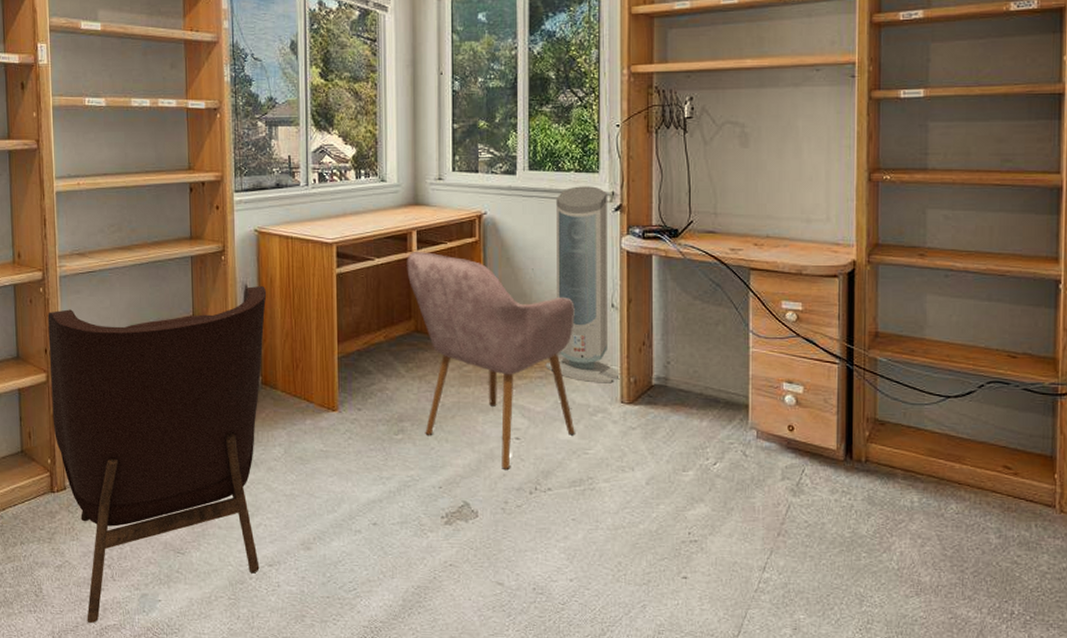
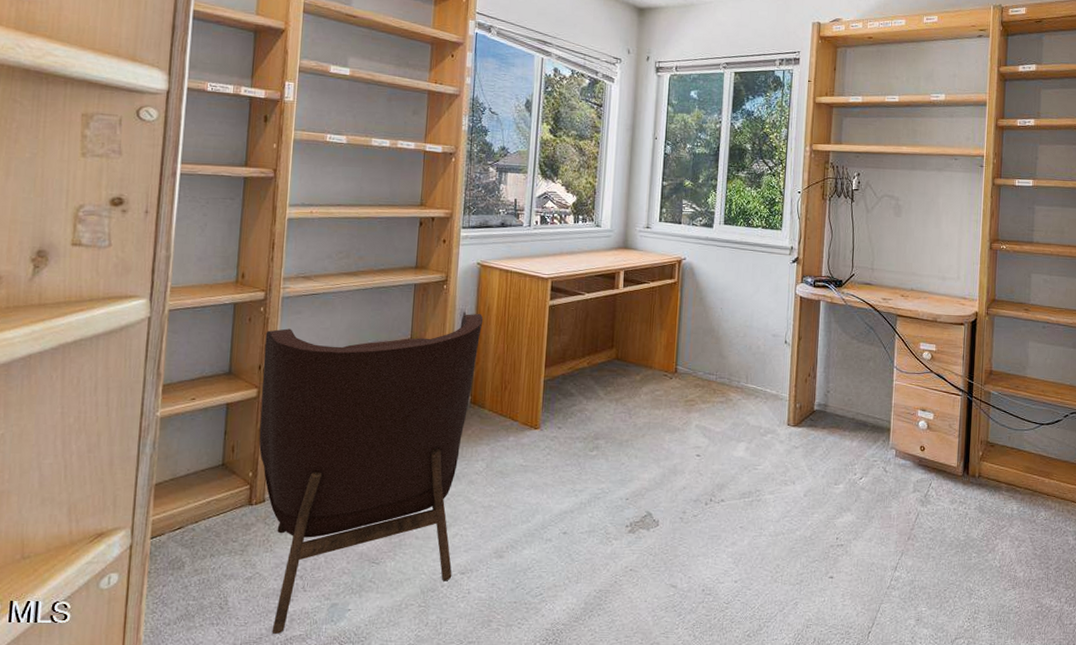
chair: present [407,250,575,471] -> none [613,288,754,484]
air purifier: present [545,186,621,384] -> none [726,240,789,409]

